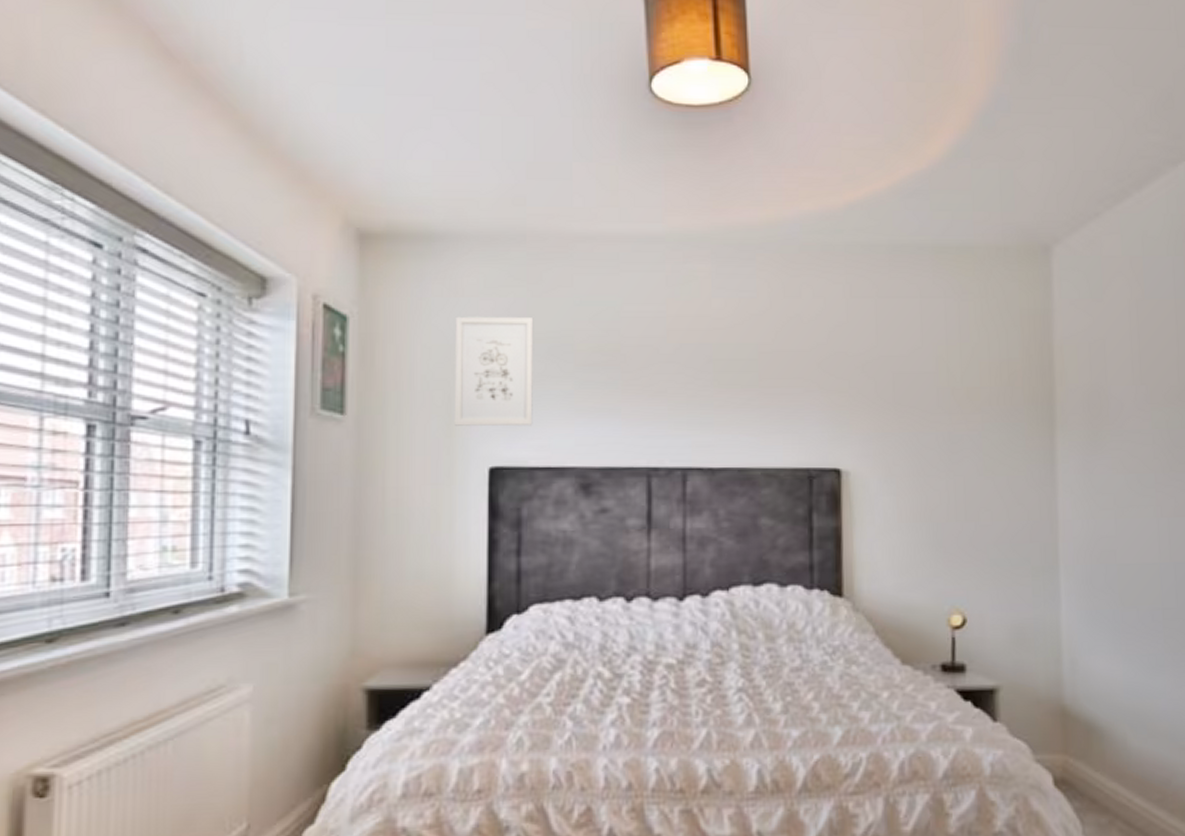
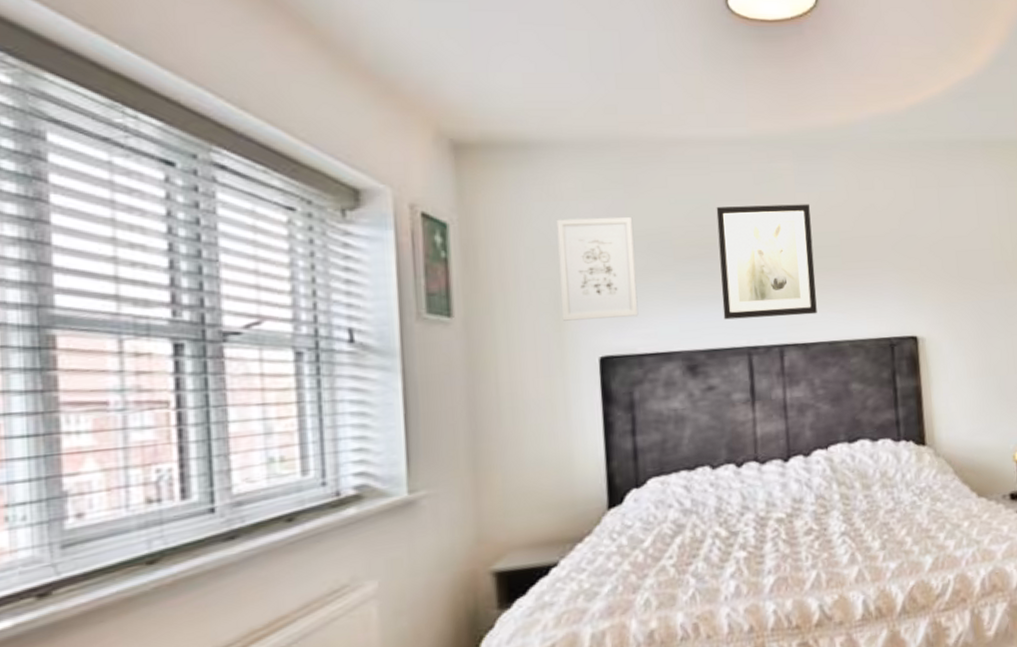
wall art: none [623,311,728,436] -> present [716,204,817,320]

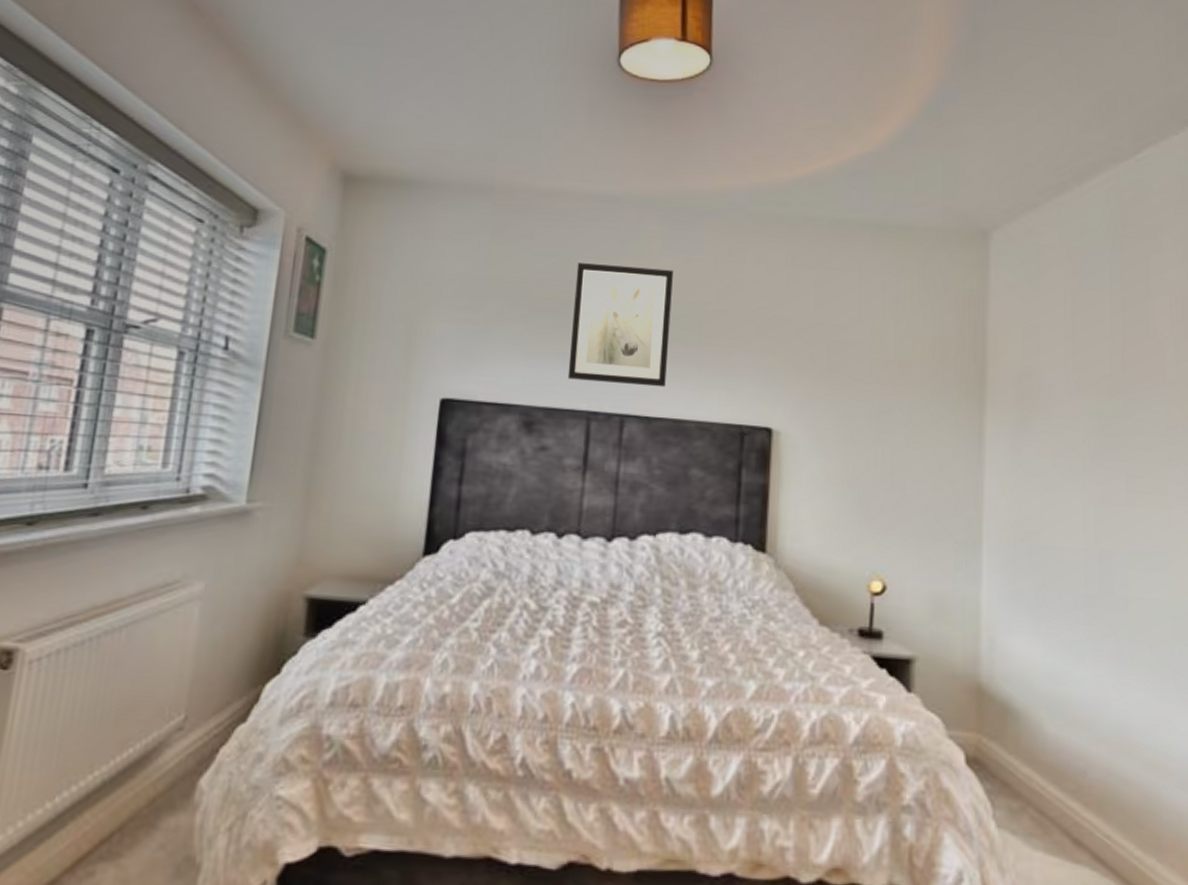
wall art: present [556,216,639,321] -> none [412,257,494,362]

